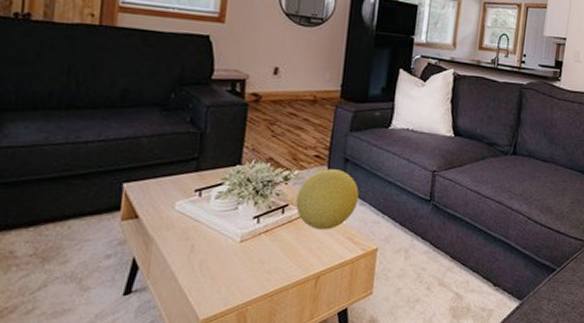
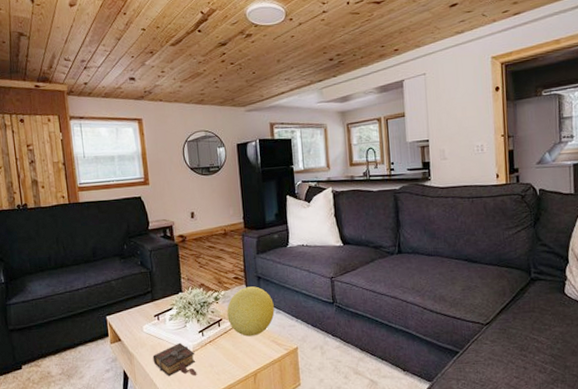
book: none [180,228,242,274] -> present [152,342,197,377]

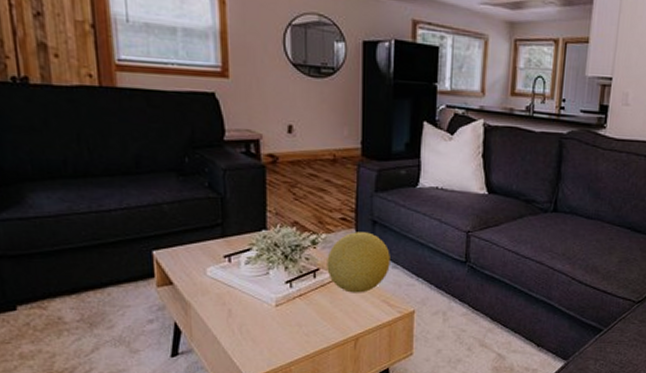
book: present [152,342,197,377] -> none [218,293,279,336]

